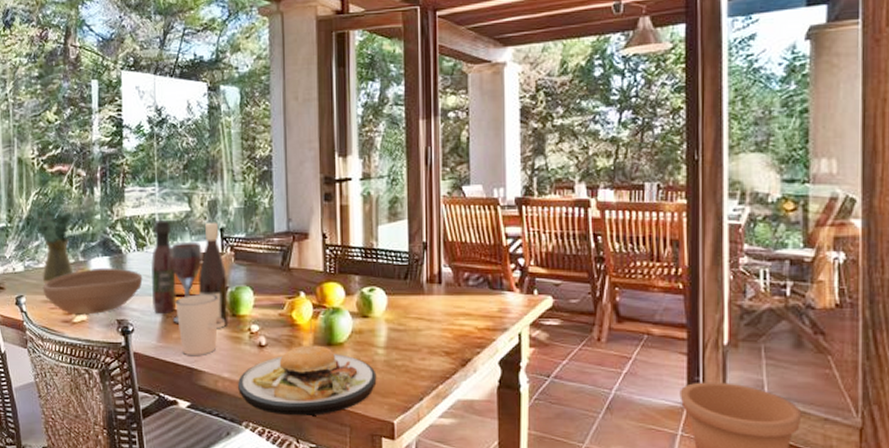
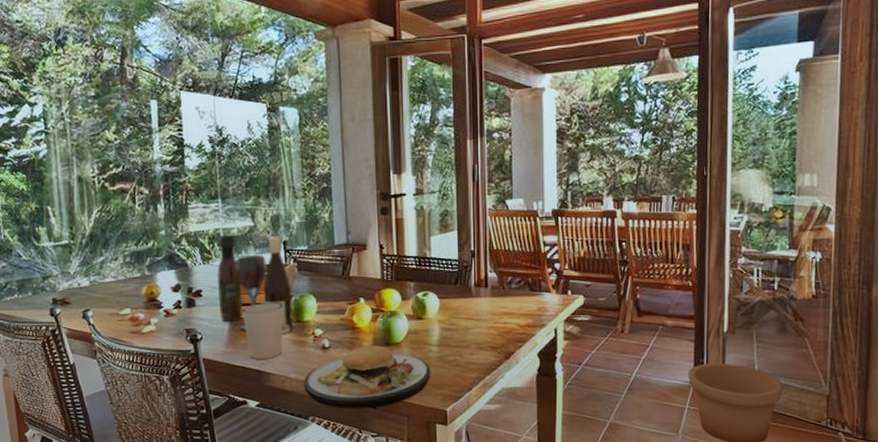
vase: present [35,208,74,283] -> none [98,224,140,297]
bowl: present [42,267,143,315] -> none [109,280,210,326]

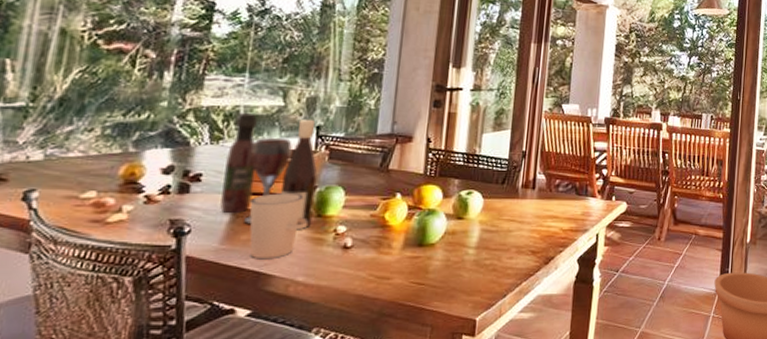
plate: present [304,324,431,409] -> none [313,222,465,319]

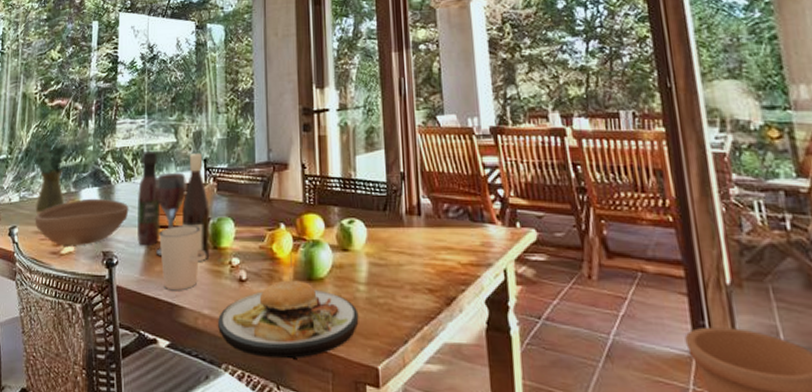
bowl: none [68,160,213,214] -> present [35,198,129,246]
vase: none [69,88,128,176] -> present [33,140,67,214]
plate: none [313,222,465,319] -> present [218,254,359,359]

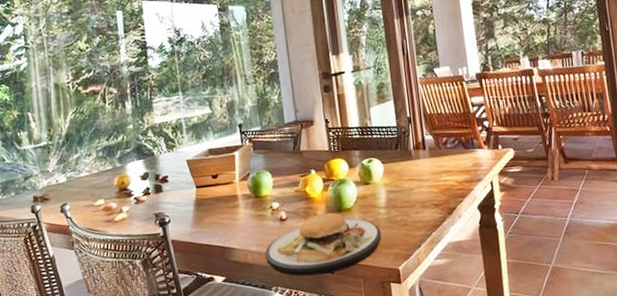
vase: present [33,140,67,214] -> none [74,124,112,190]
bowl: present [35,198,129,246] -> none [84,169,175,214]
wine bottle: present [137,150,161,245] -> none [181,122,207,204]
cup: present [155,172,186,256] -> none [197,138,226,210]
cup: present [159,224,207,291] -> none [205,181,250,237]
bottle: present [182,152,210,261] -> none [223,119,253,209]

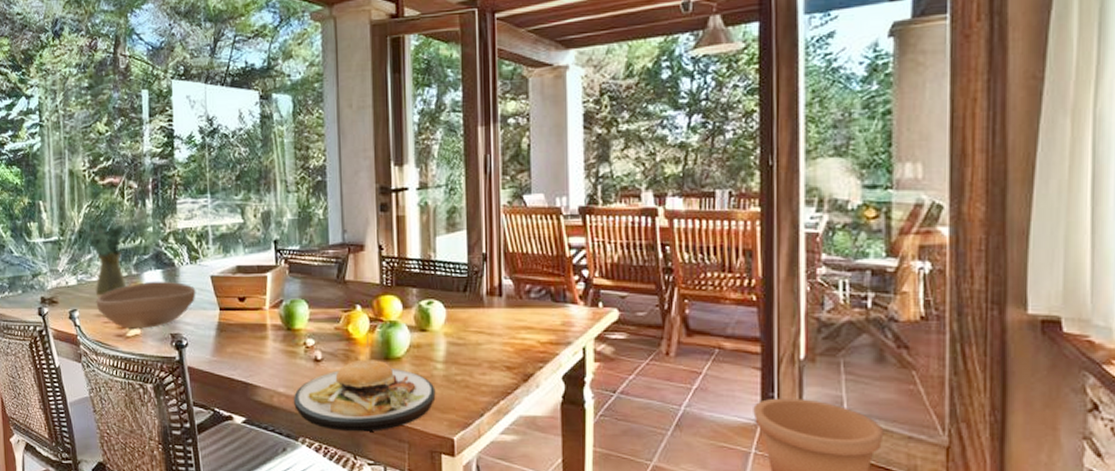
vase: none [74,124,112,190] -> present [87,220,127,297]
bowl: none [84,169,175,214] -> present [96,281,196,329]

